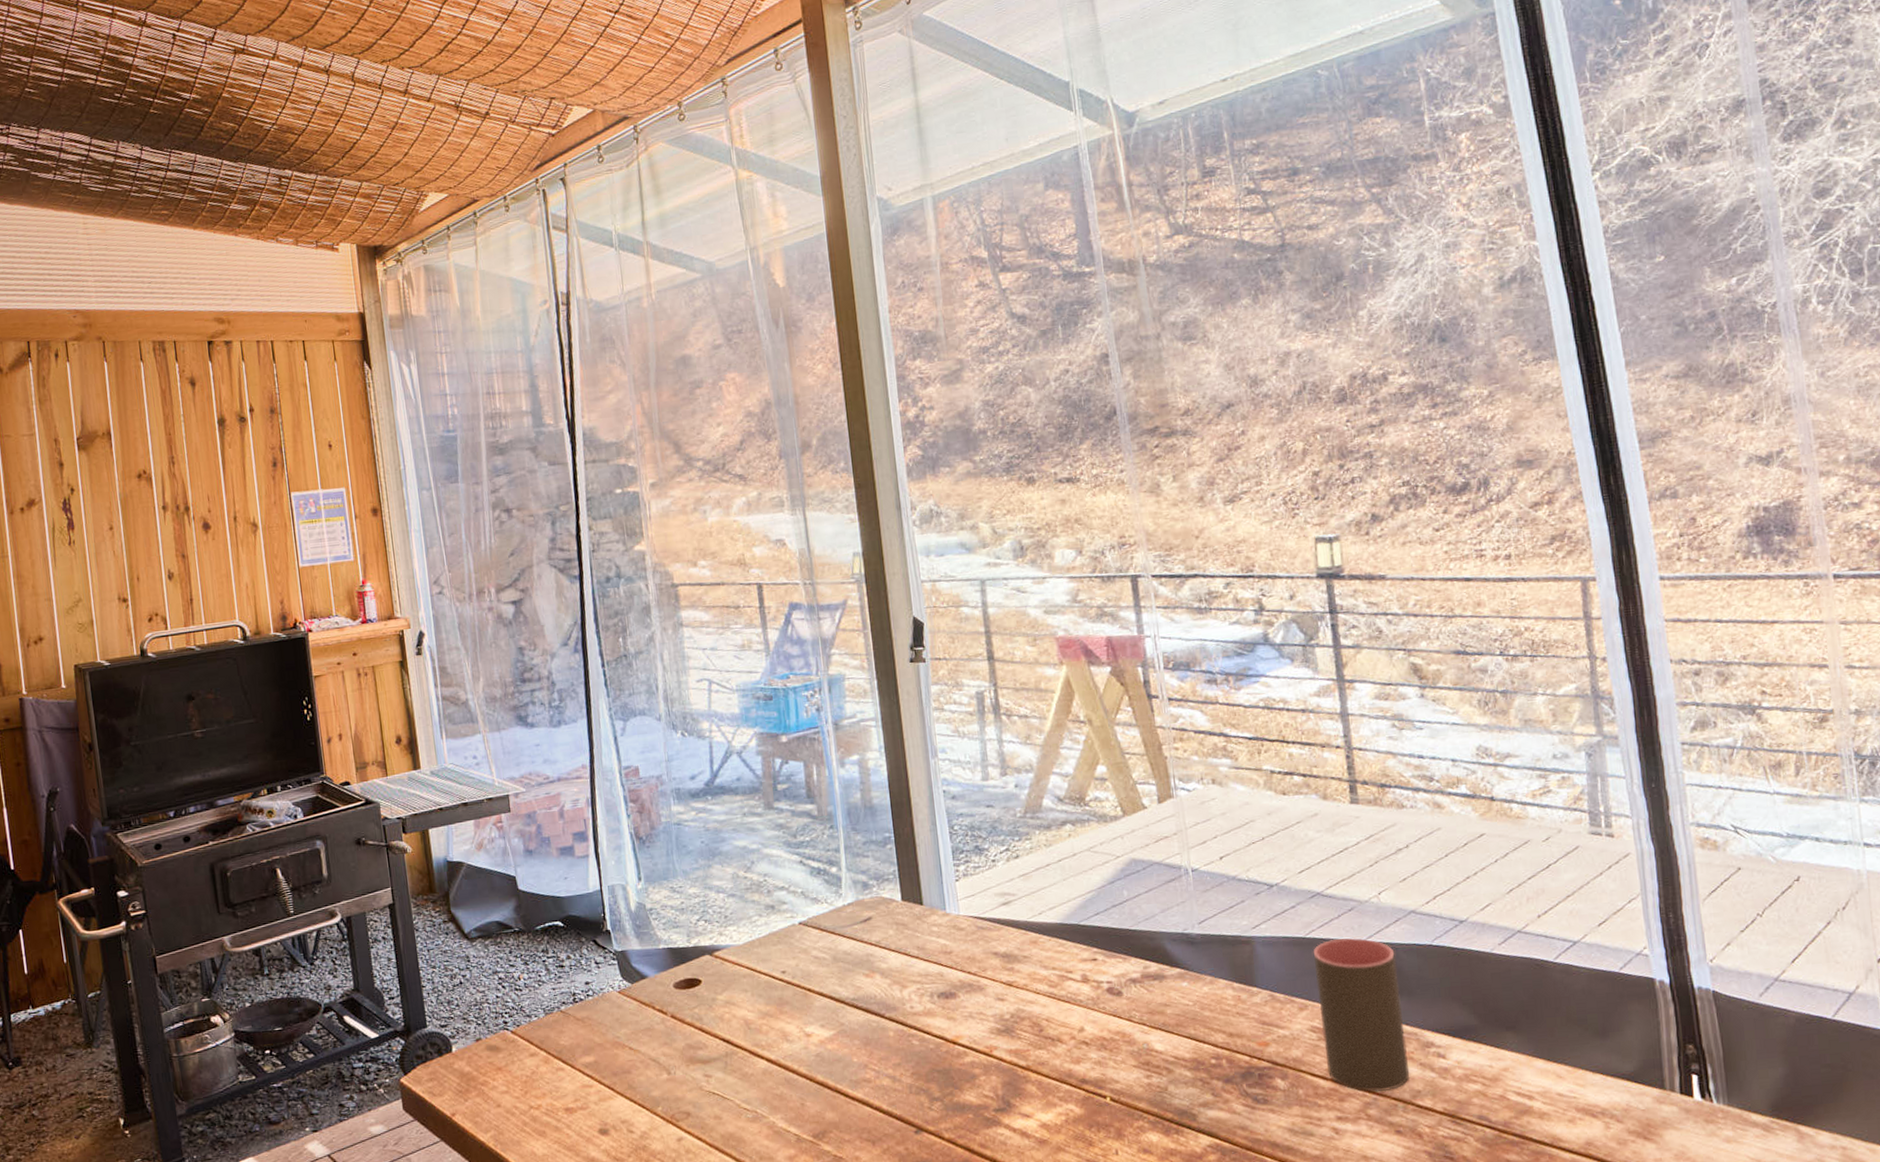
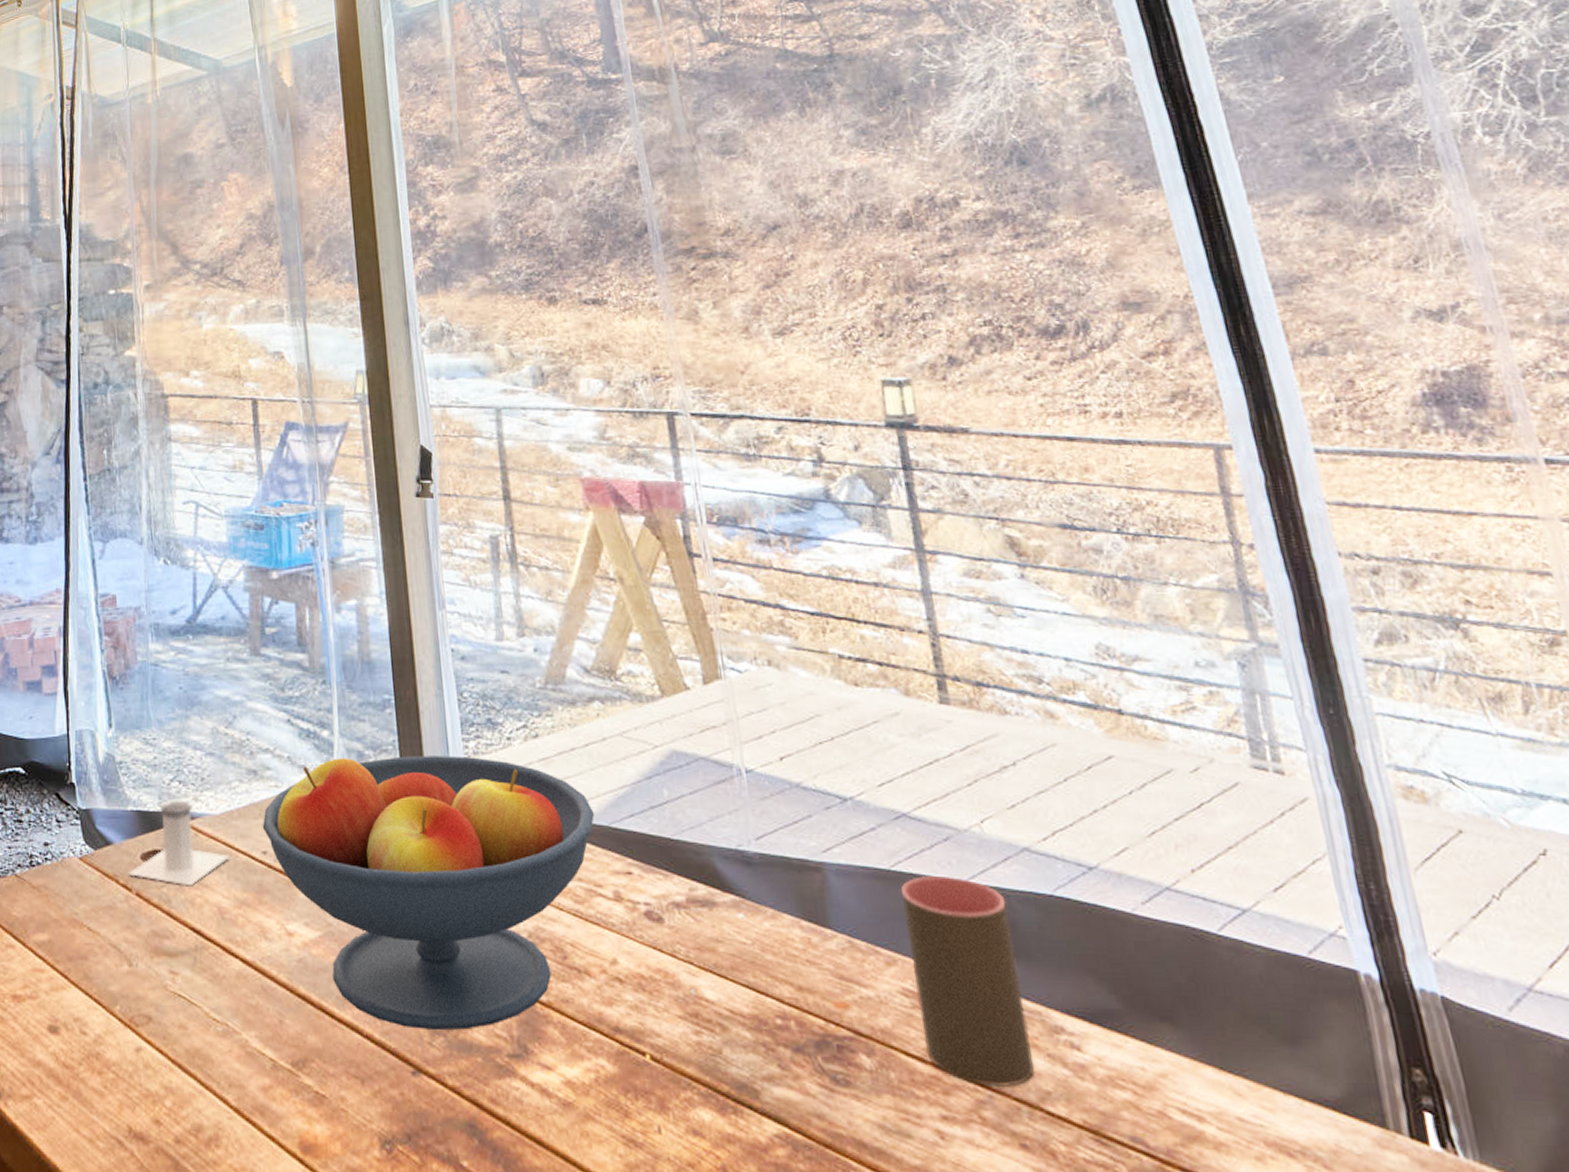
salt shaker: none [662,936,754,1006] -> present [127,800,231,886]
fruit bowl: none [780,878,1066,1098] -> present [262,755,594,1031]

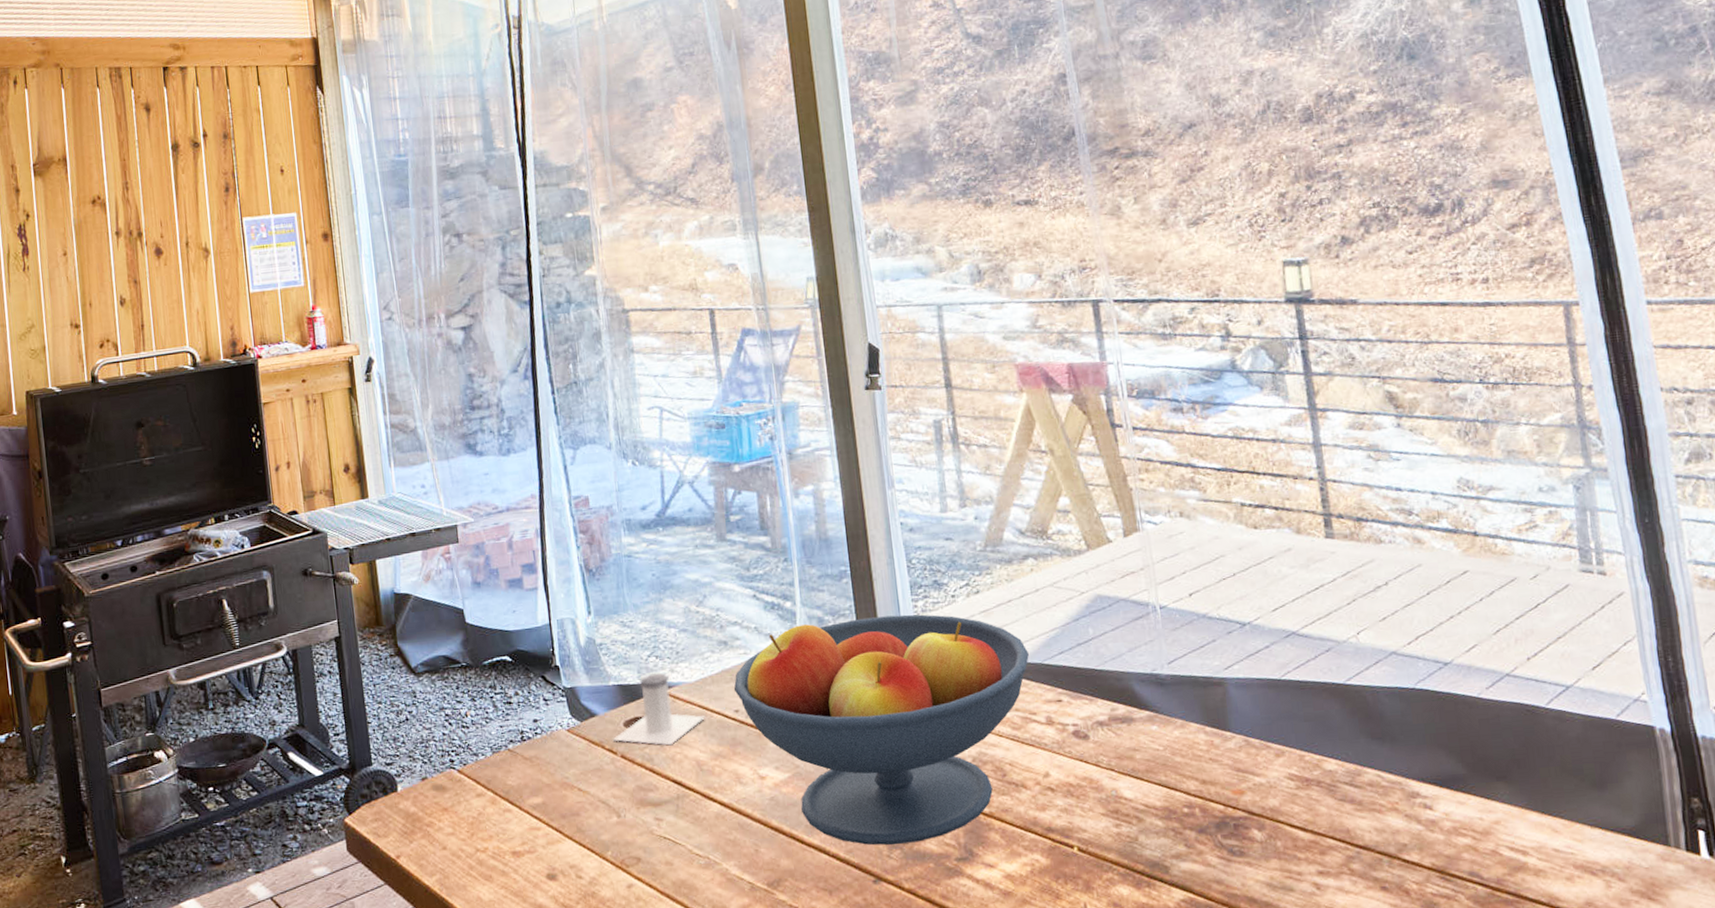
cup: present [900,876,1035,1088] -> none [1289,680,1395,845]

